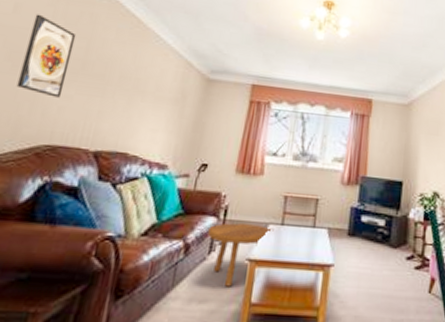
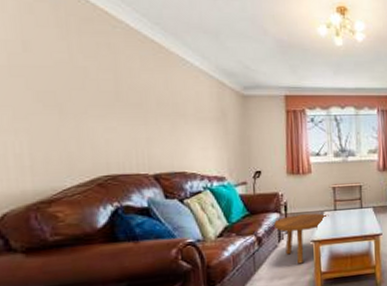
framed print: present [16,14,76,98] -> none [49,50,105,131]

